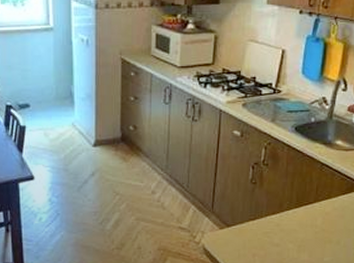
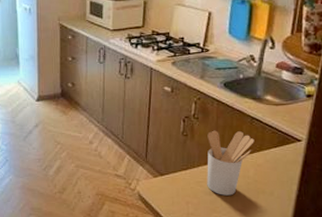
utensil holder: none [274,177,323,246] -> present [207,130,254,196]

